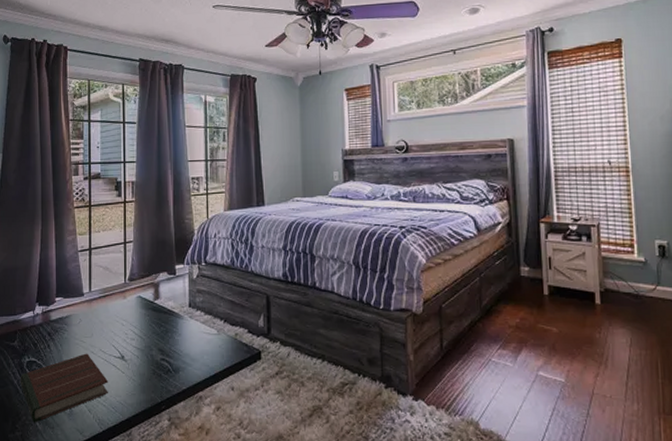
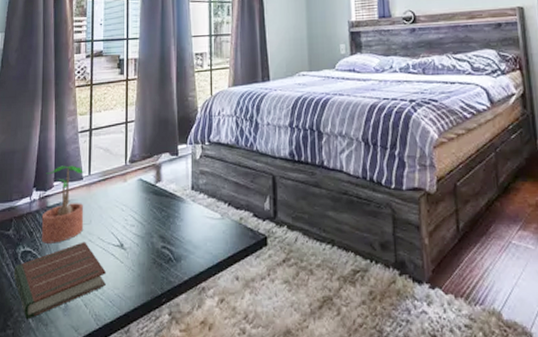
potted plant: none [45,282,86,354] -> present [41,165,86,244]

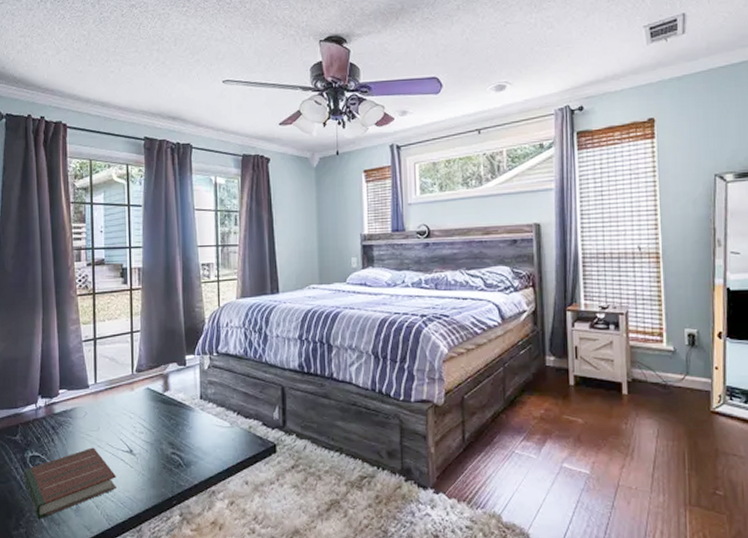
potted plant: present [41,165,86,244] -> none [48,374,92,449]

